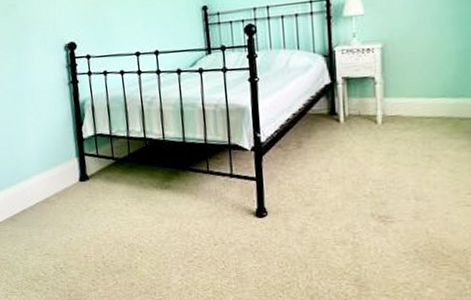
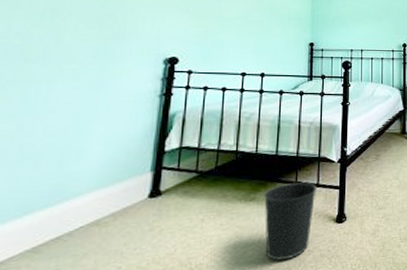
wastebasket: none [178,172,231,248] -> present [264,182,317,261]

